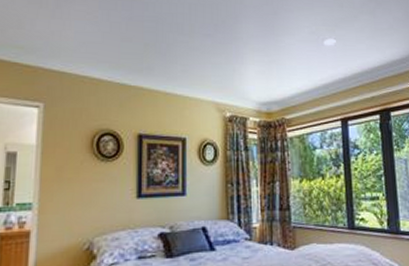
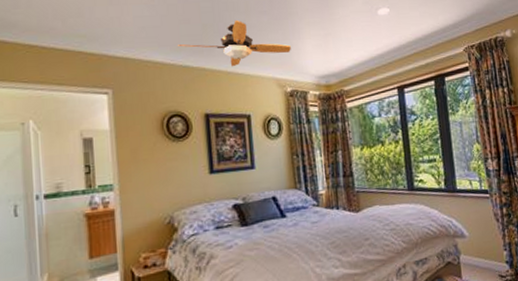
ceiling fan: none [117,41,233,88] -> present [178,19,291,67]

